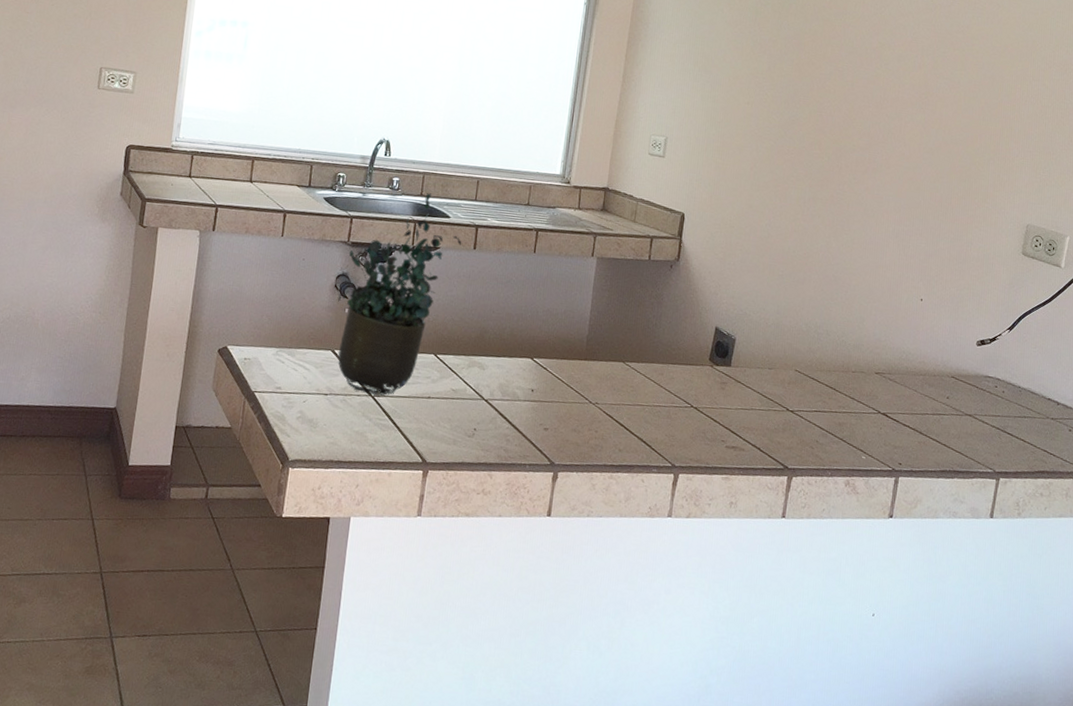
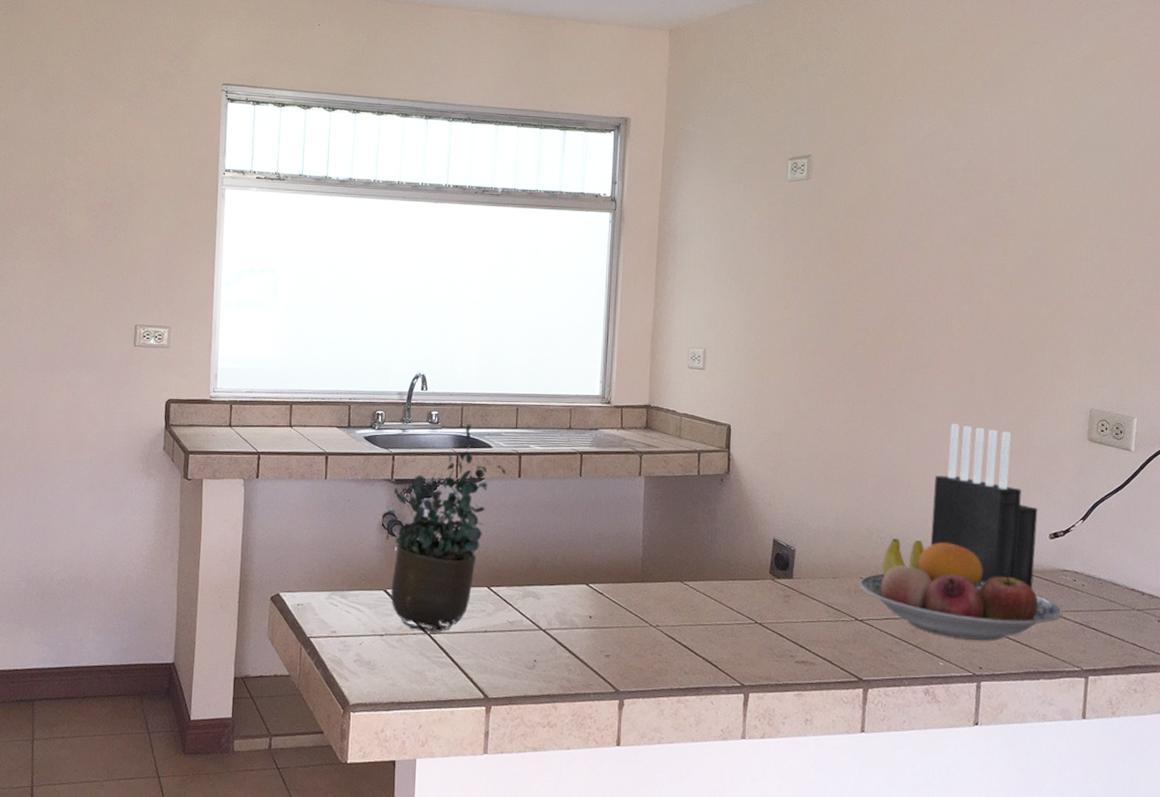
fruit bowl: none [793,334,982,439] -> present [859,538,1063,641]
knife block: none [864,228,968,391] -> present [930,424,1038,588]

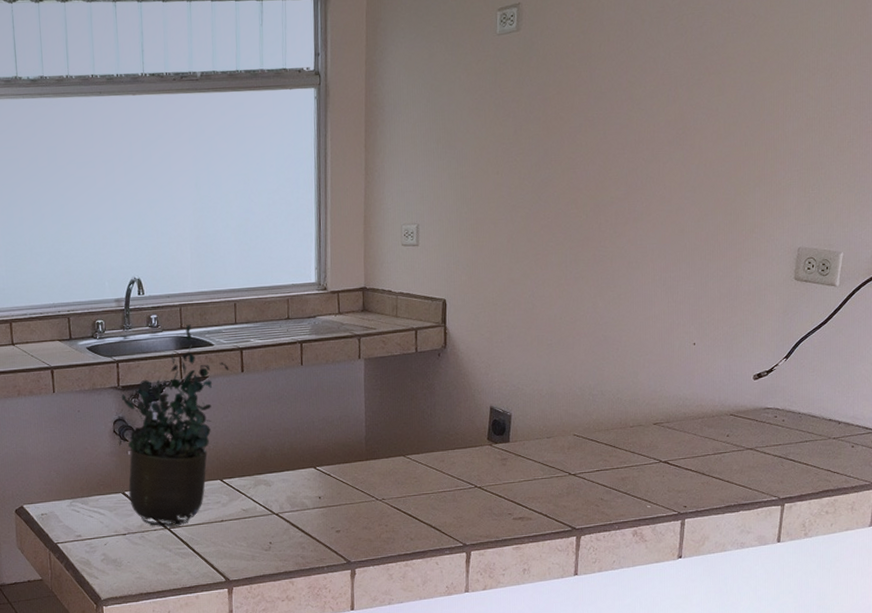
fruit bowl: present [859,538,1063,641] -> none [572,393,763,482]
knife block: present [930,424,1038,588] -> none [640,276,743,428]

